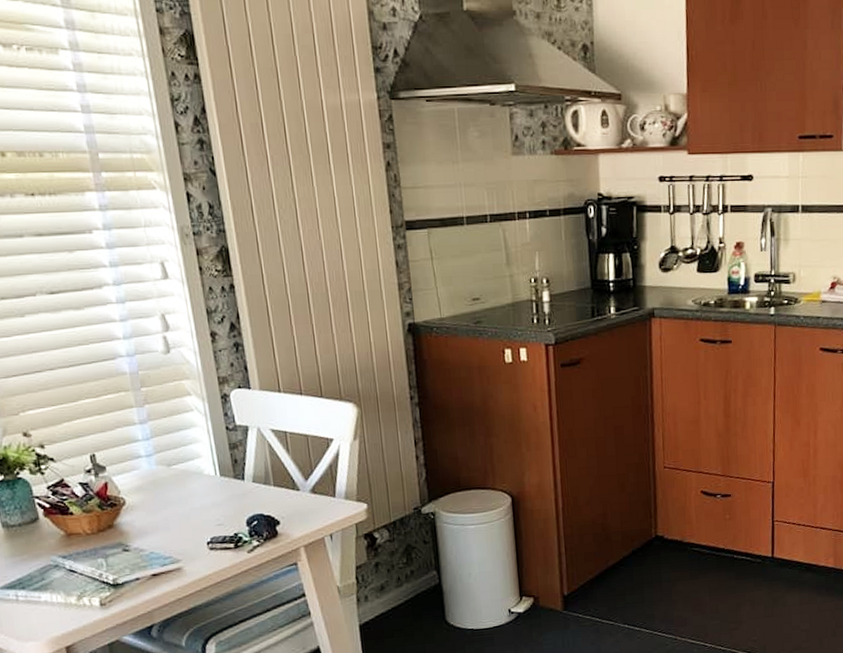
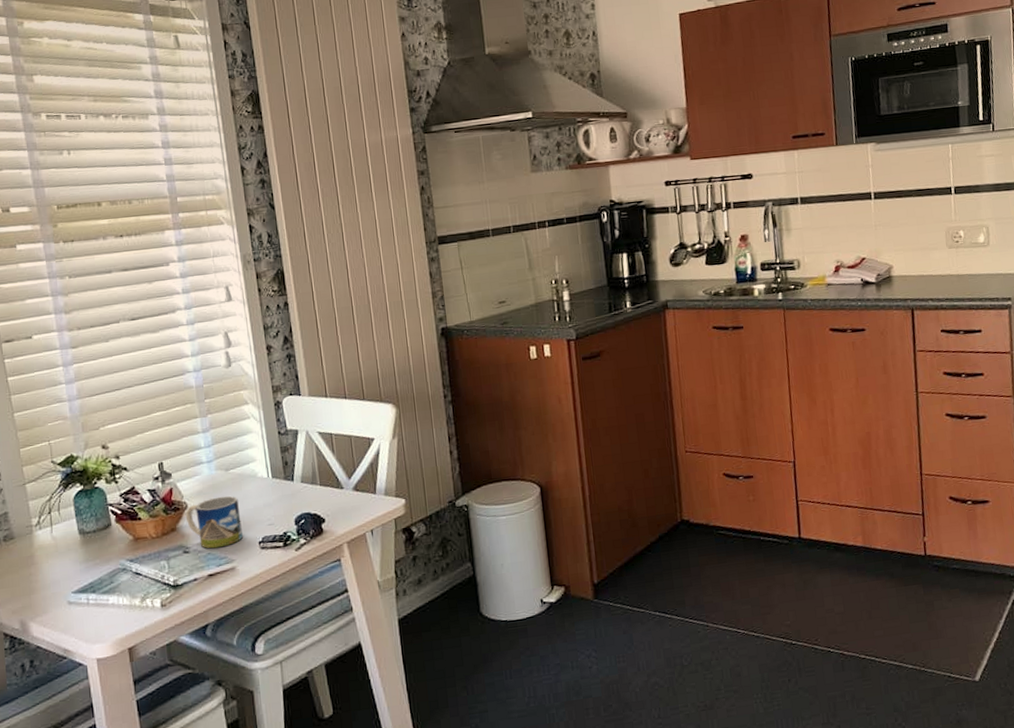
mug: none [123,493,189,548] -> present [185,496,243,549]

